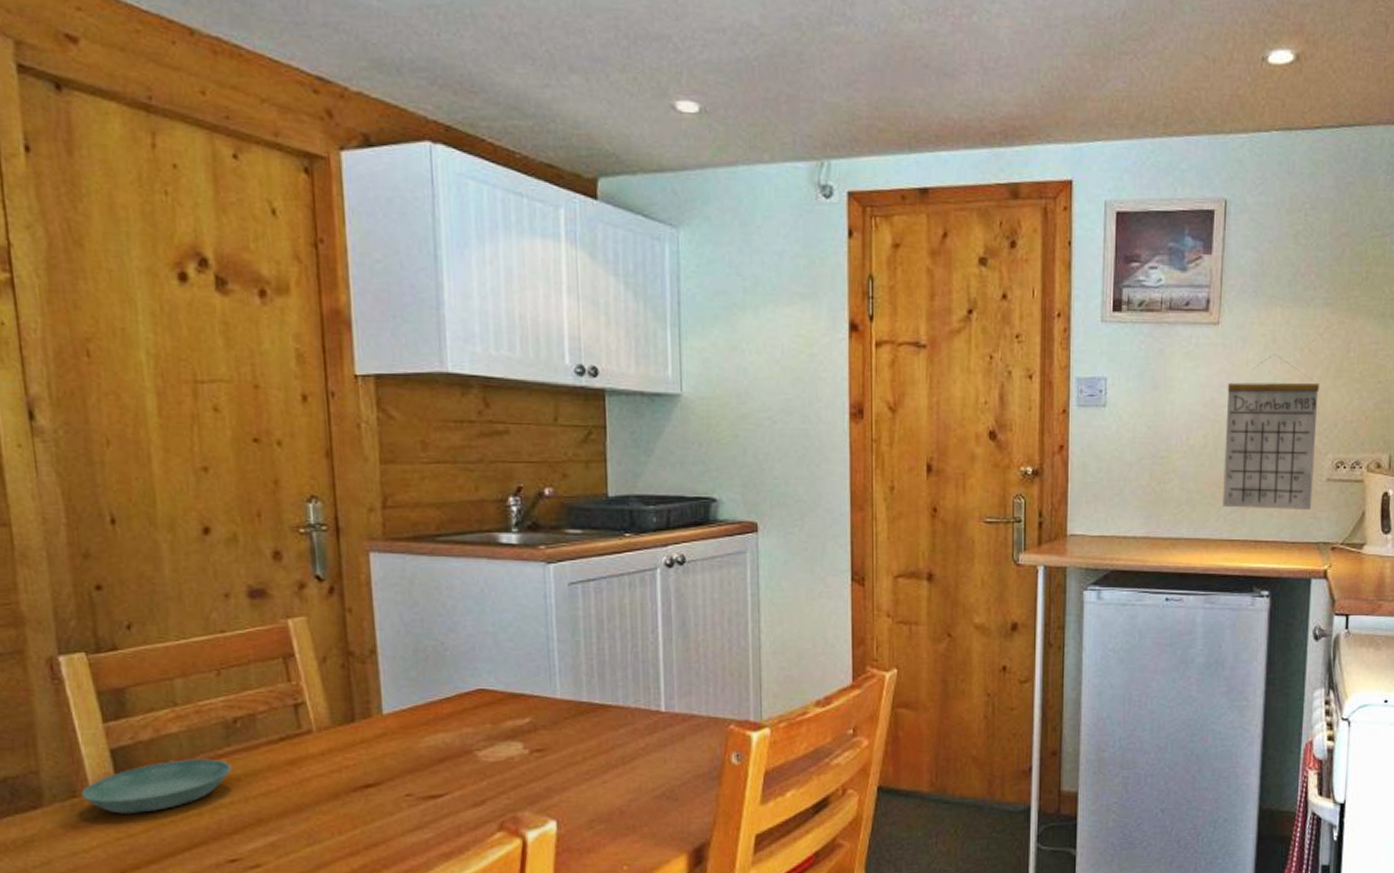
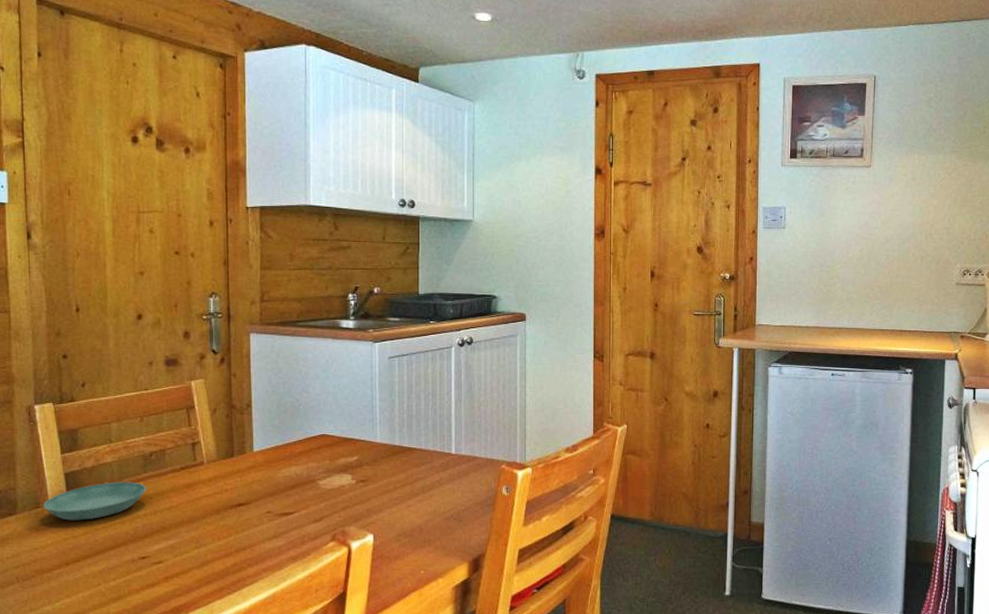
calendar: present [1223,353,1320,510] -> none [875,189,950,307]

